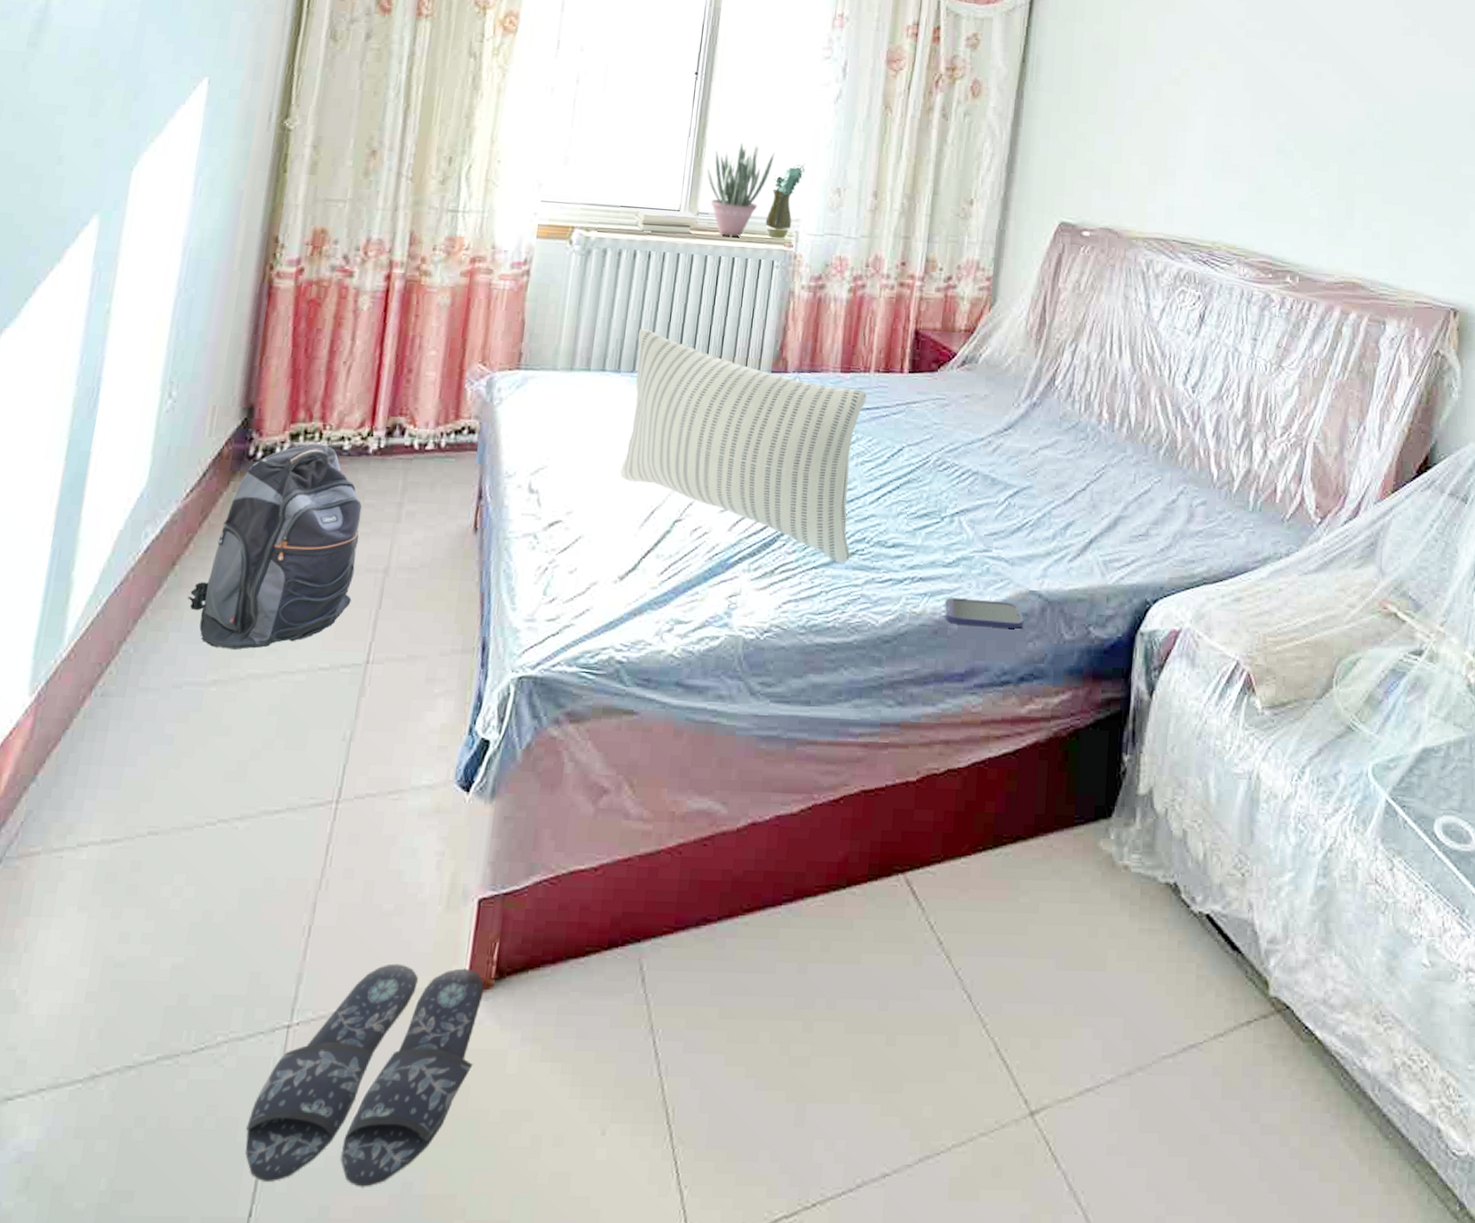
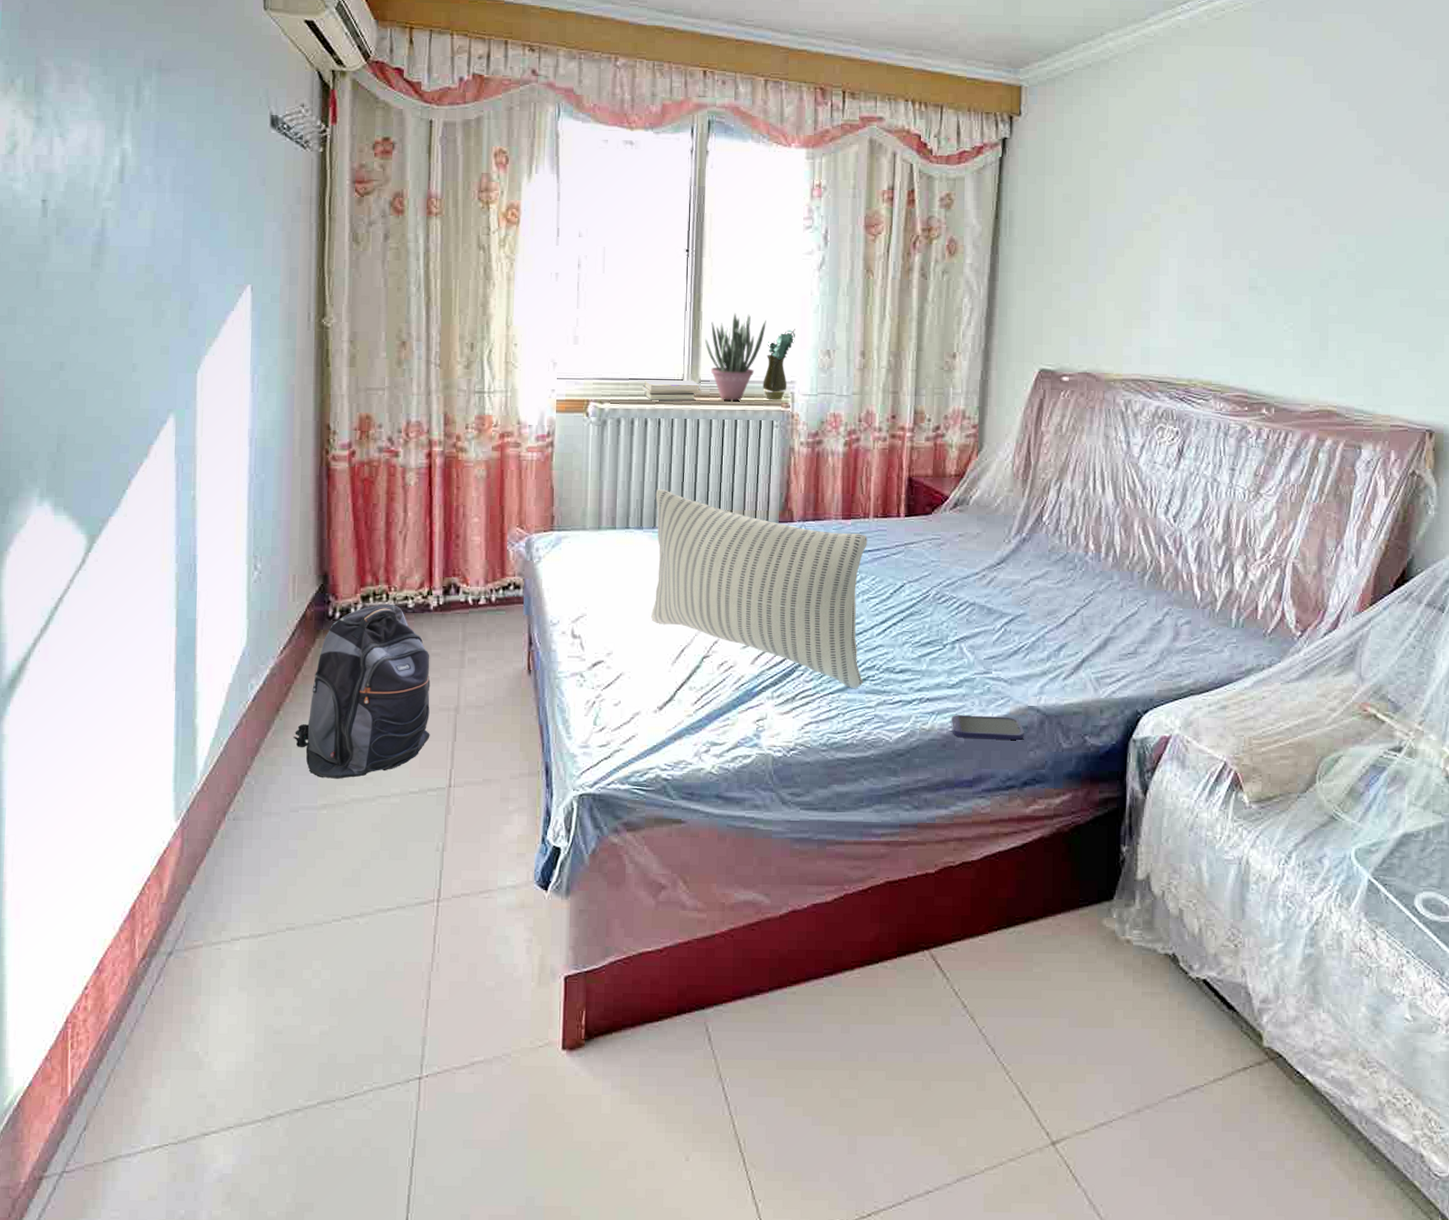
slippers: present [245,963,484,1187] -> none [396,1028,577,1201]

